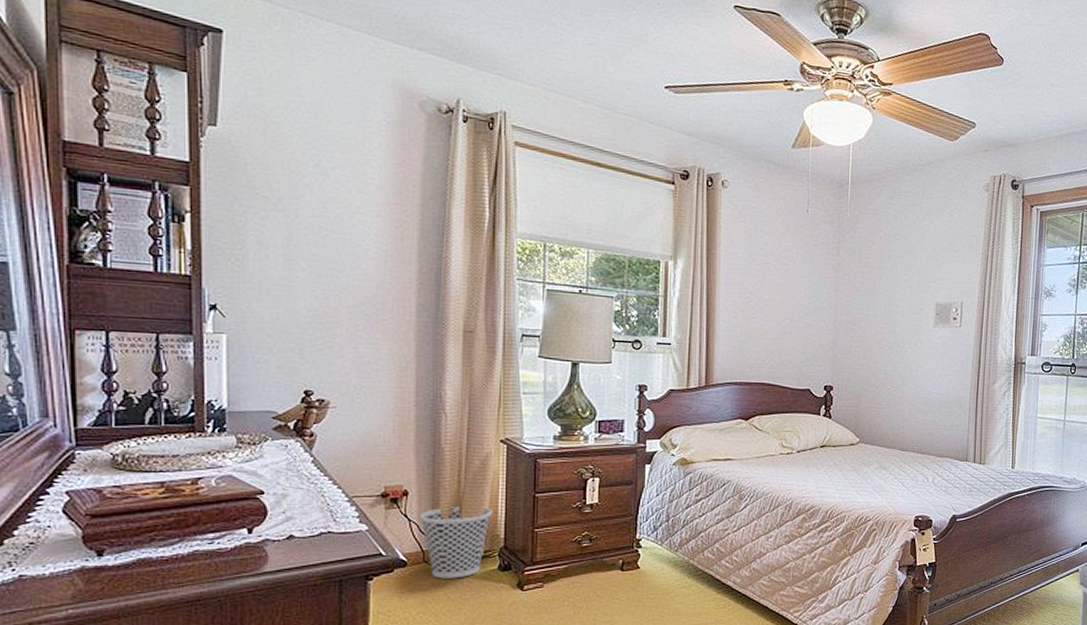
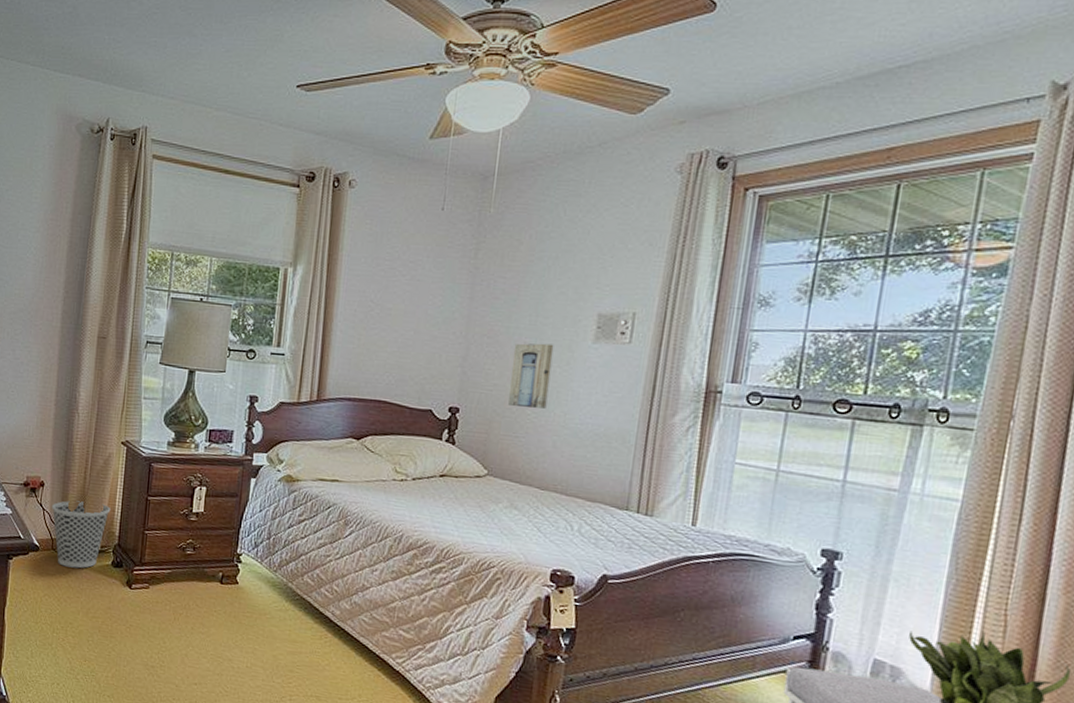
wall art: none [871,328,905,383] -> present [507,343,554,409]

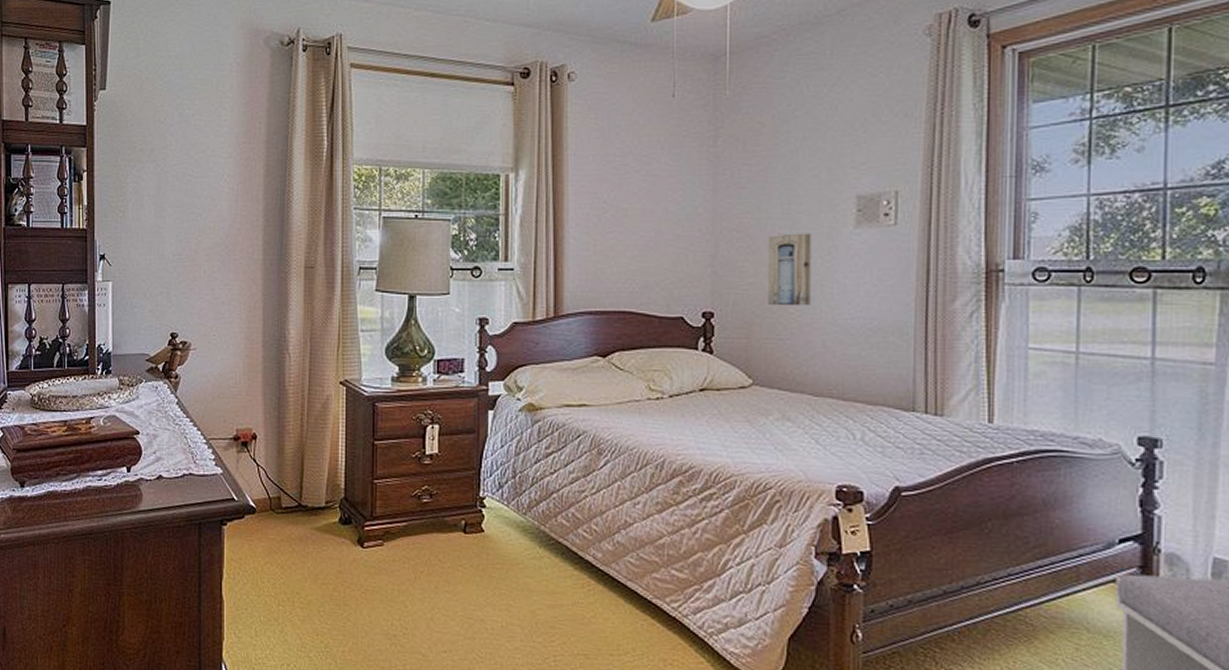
wastebasket: present [51,501,111,569] -> none [266,452,334,529]

